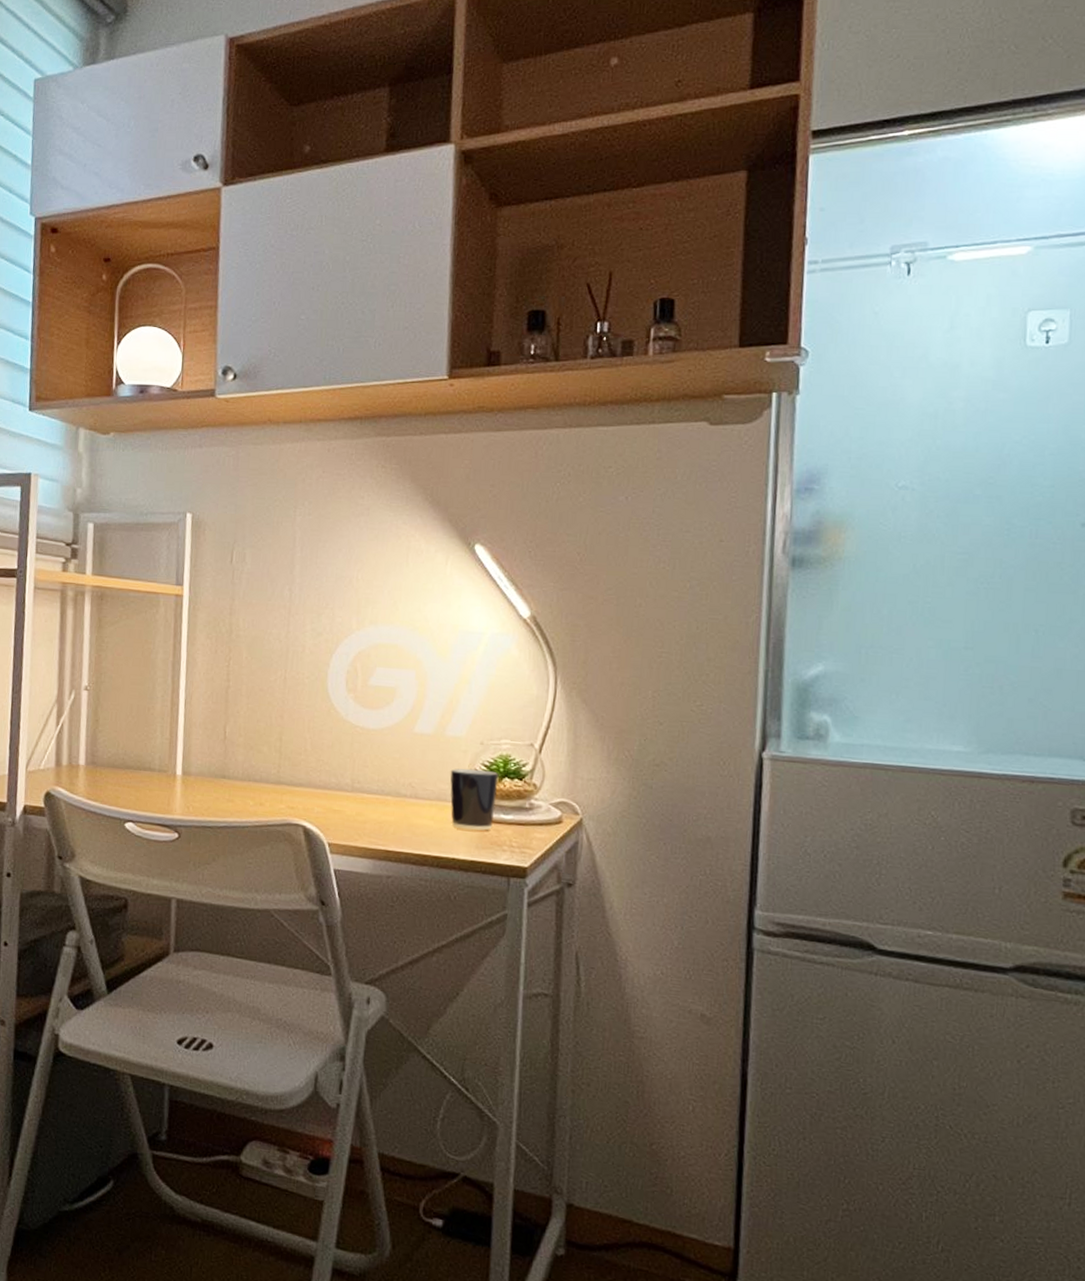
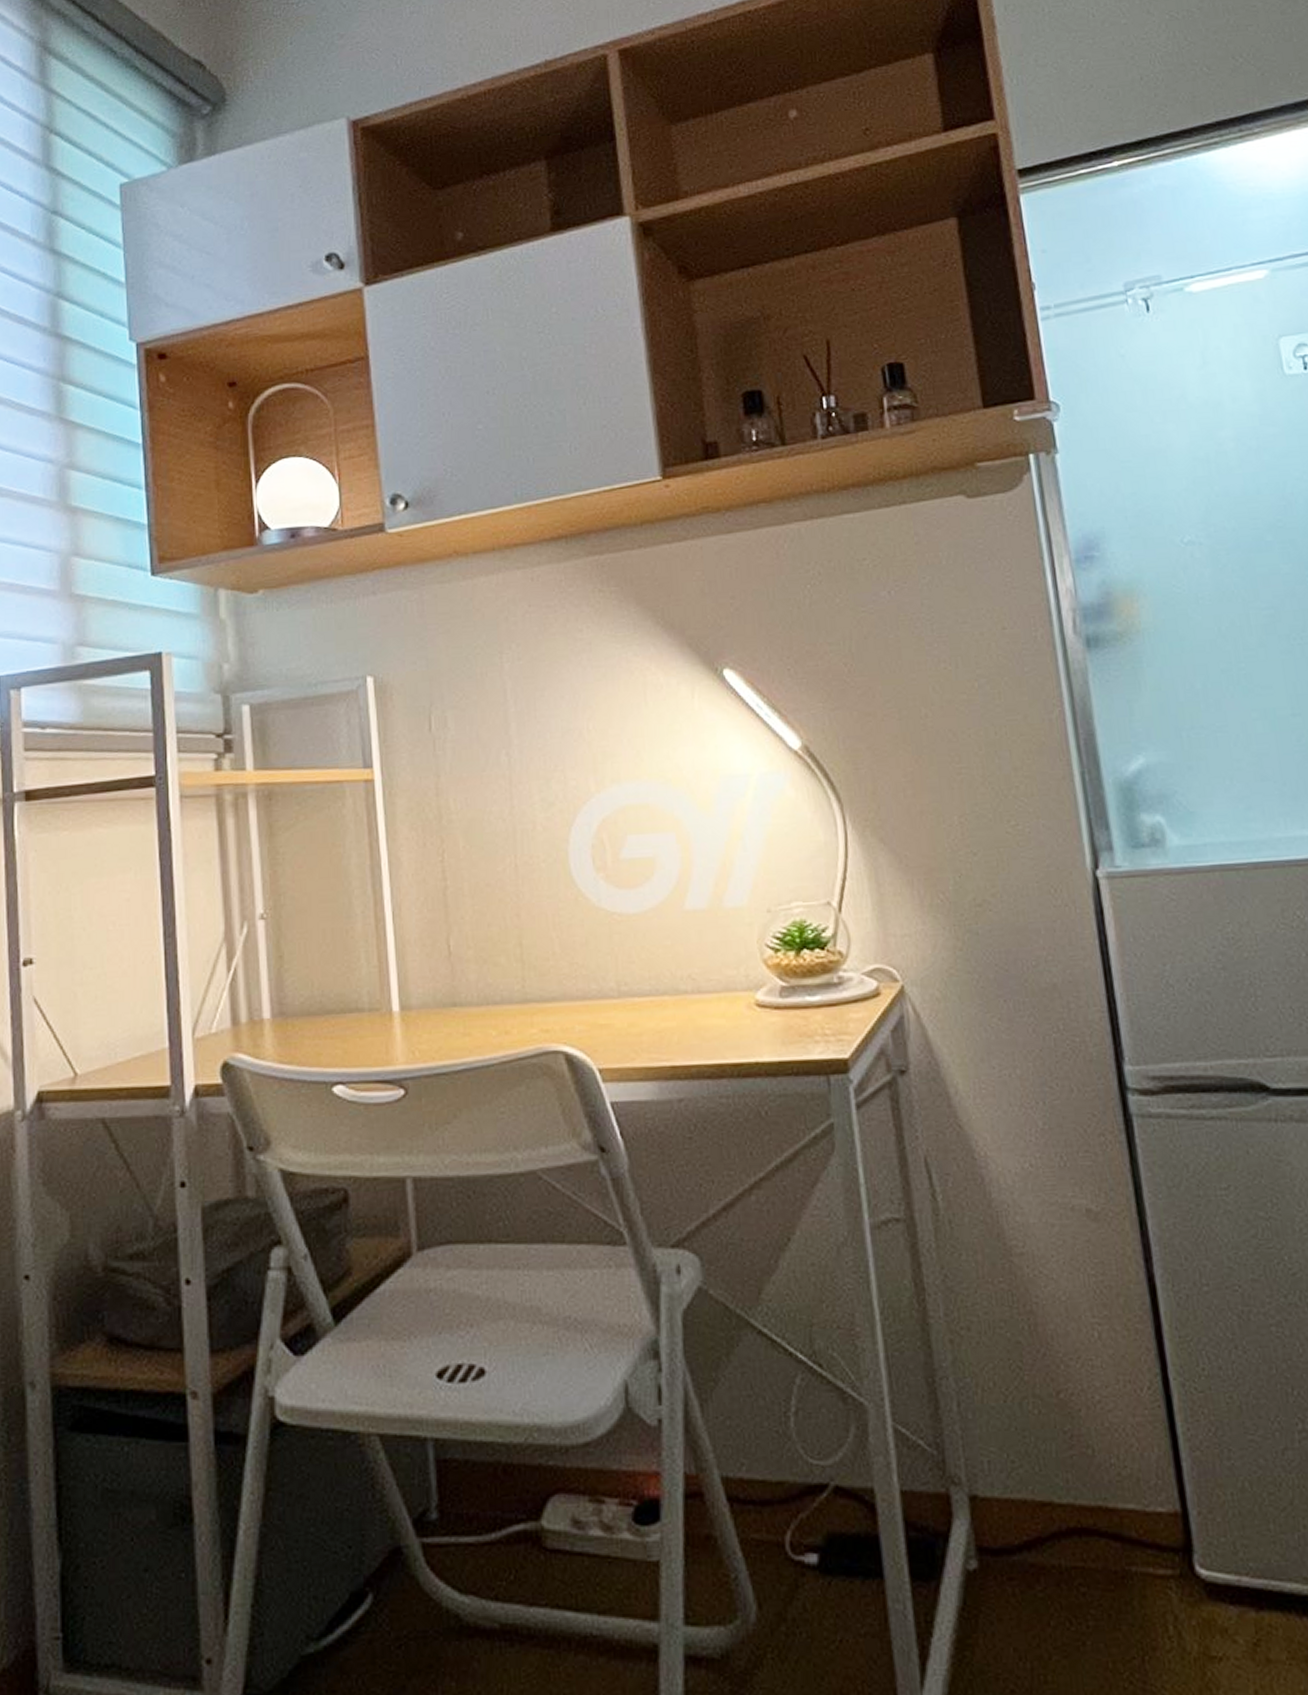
mug: present [450,768,499,832] -> none [736,943,798,1024]

